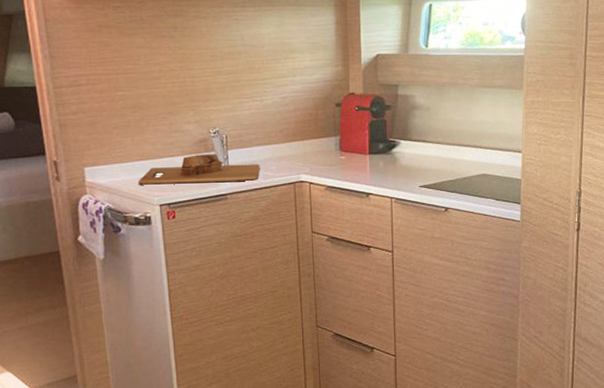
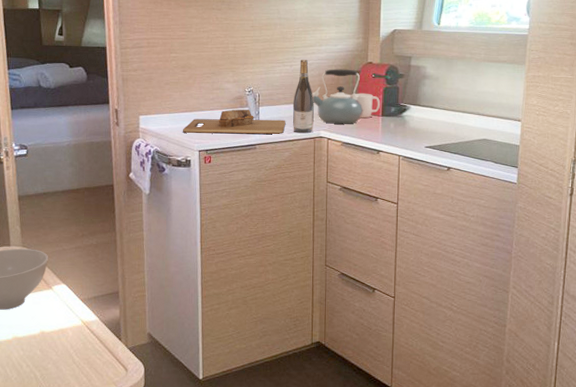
wine bottle: none [266,92,293,179] -> present [292,59,314,134]
kettle: none [288,102,348,166] -> present [312,69,363,124]
mug: none [332,128,367,158] -> present [350,93,381,119]

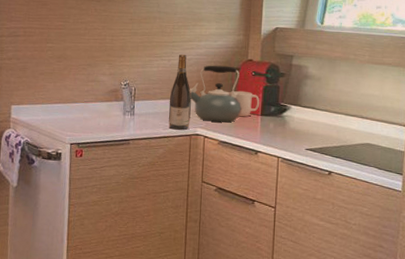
cutting board: present [183,109,286,135] -> none [55,102,162,131]

